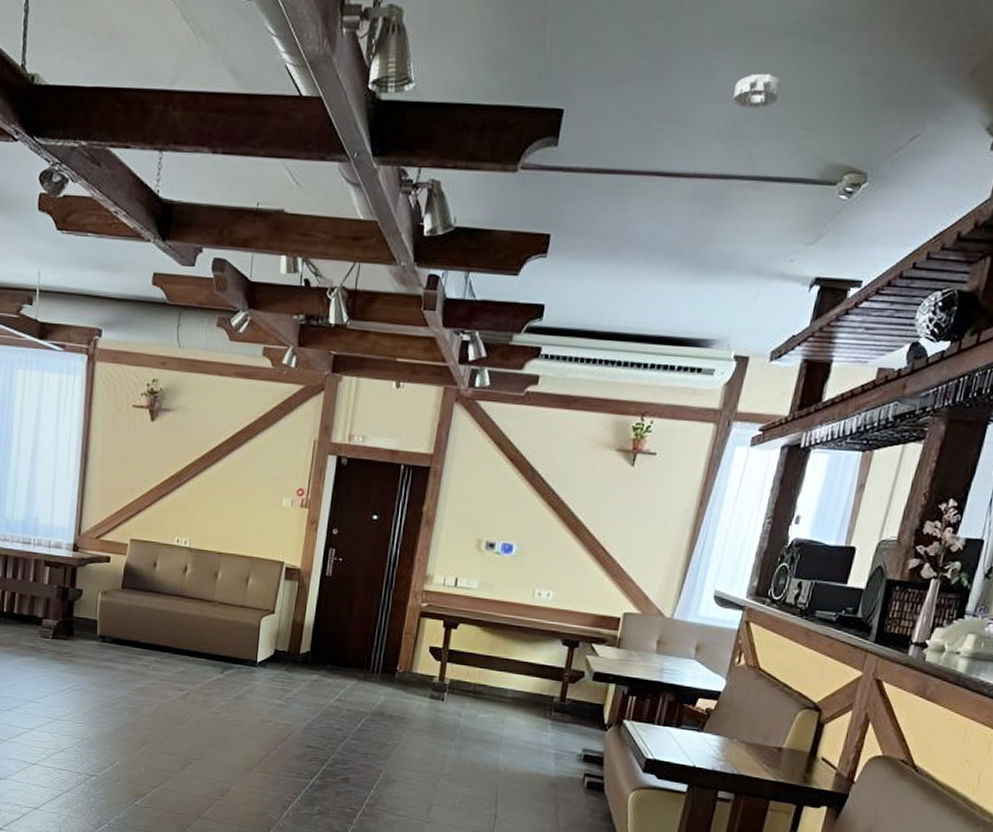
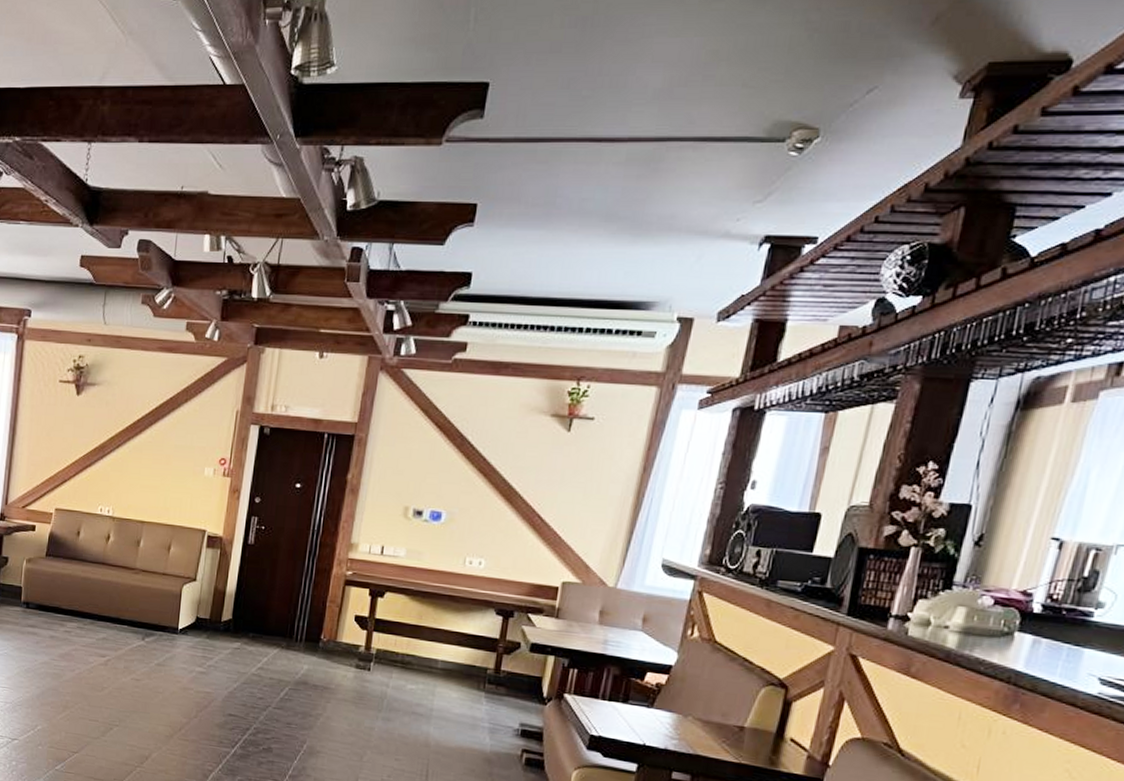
smoke detector: present [733,73,782,108] -> none [668,35,722,70]

